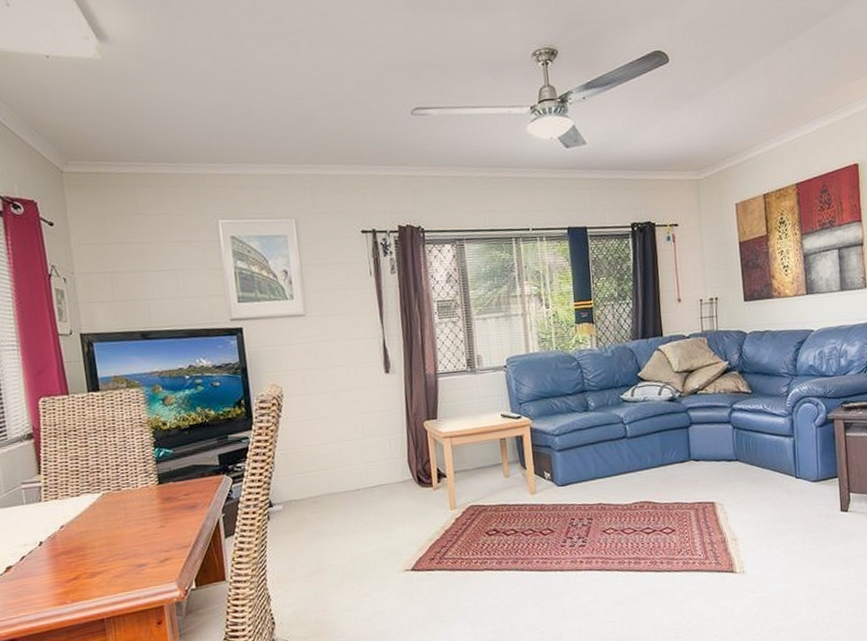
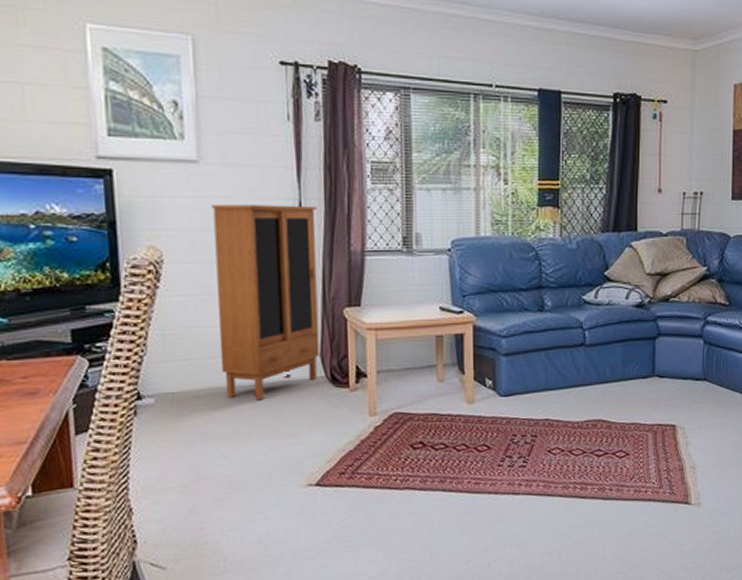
cabinet: none [316,341,407,502] -> present [211,205,320,401]

